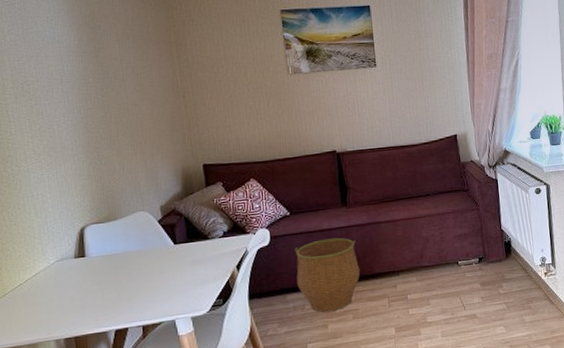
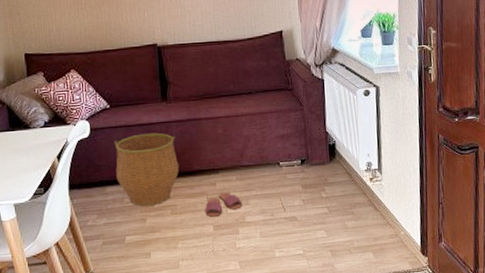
slippers: none [386,293,424,319] -> present [205,192,243,217]

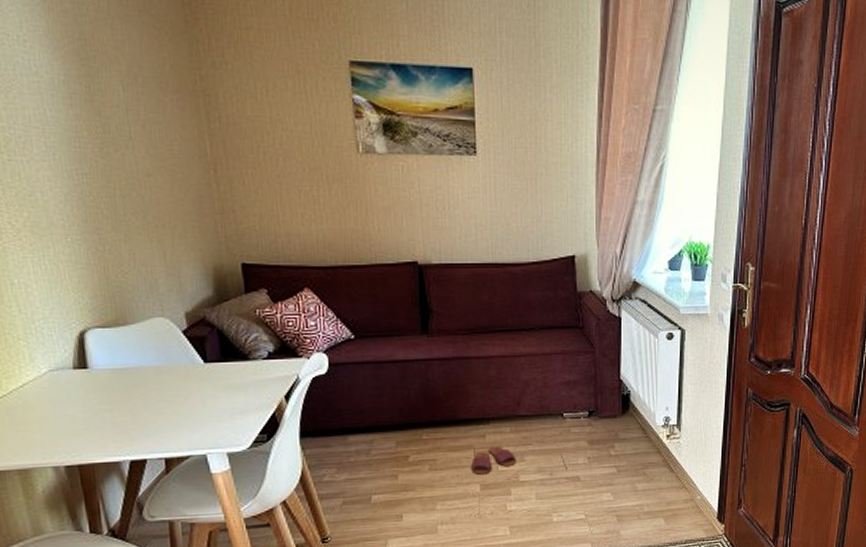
basket: present [114,132,179,206] -> none [359,372,441,460]

